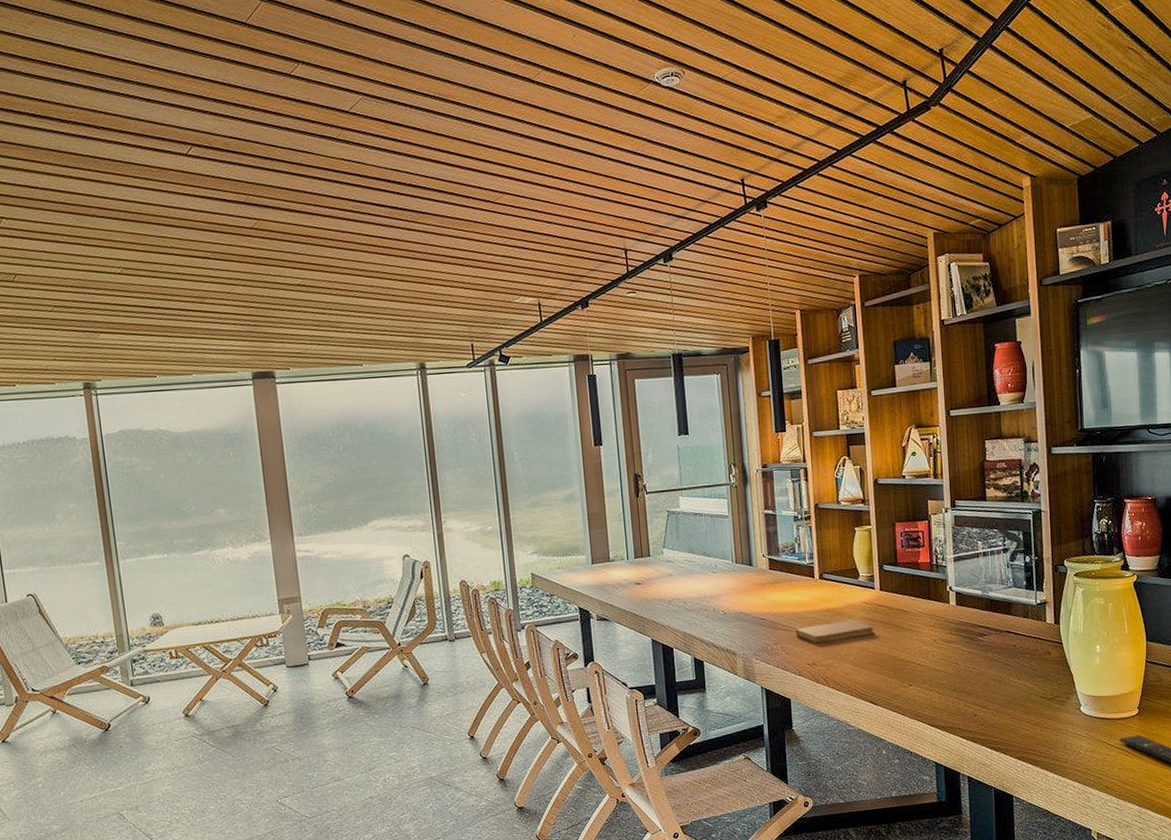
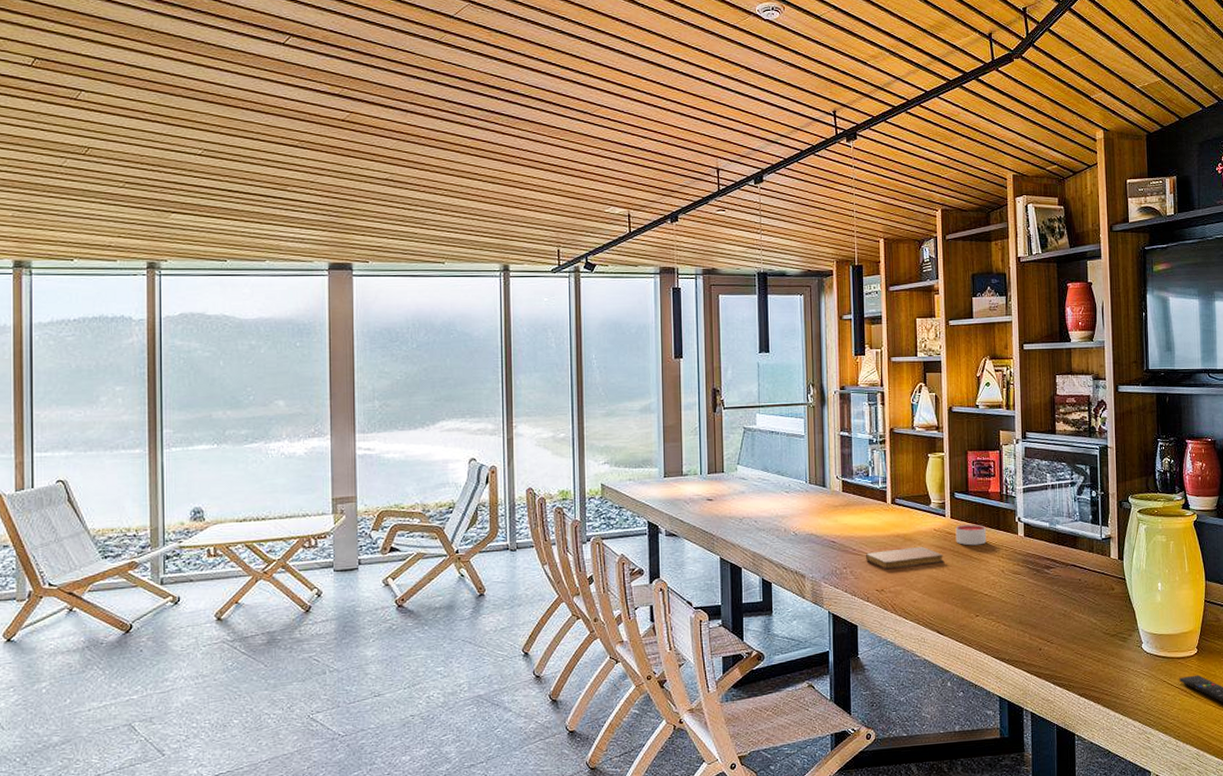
candle: none [885,595,918,617] -> present [955,524,987,546]

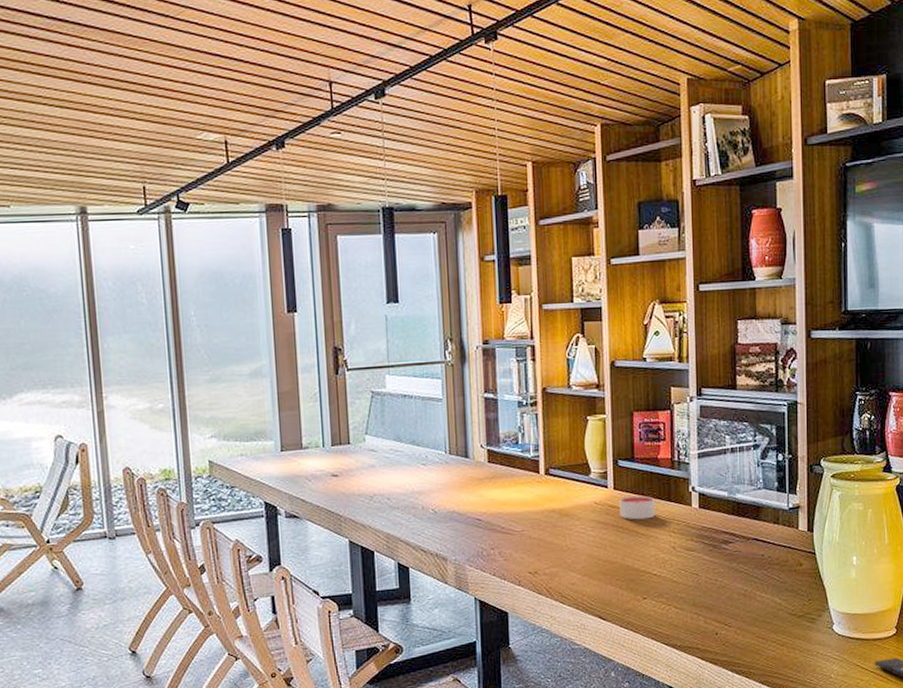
notebook: present [865,546,944,570] -> none [515,522,606,550]

